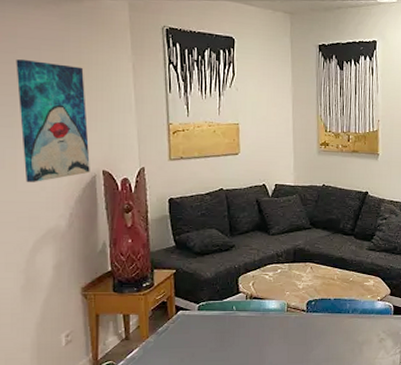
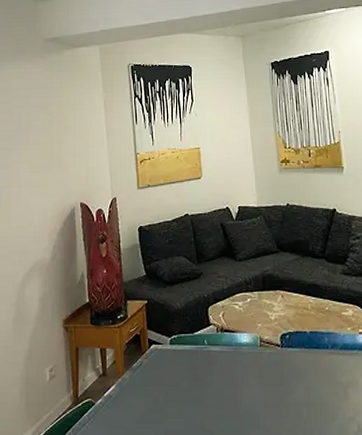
wall art: present [16,59,90,183] -> none [11,107,70,219]

